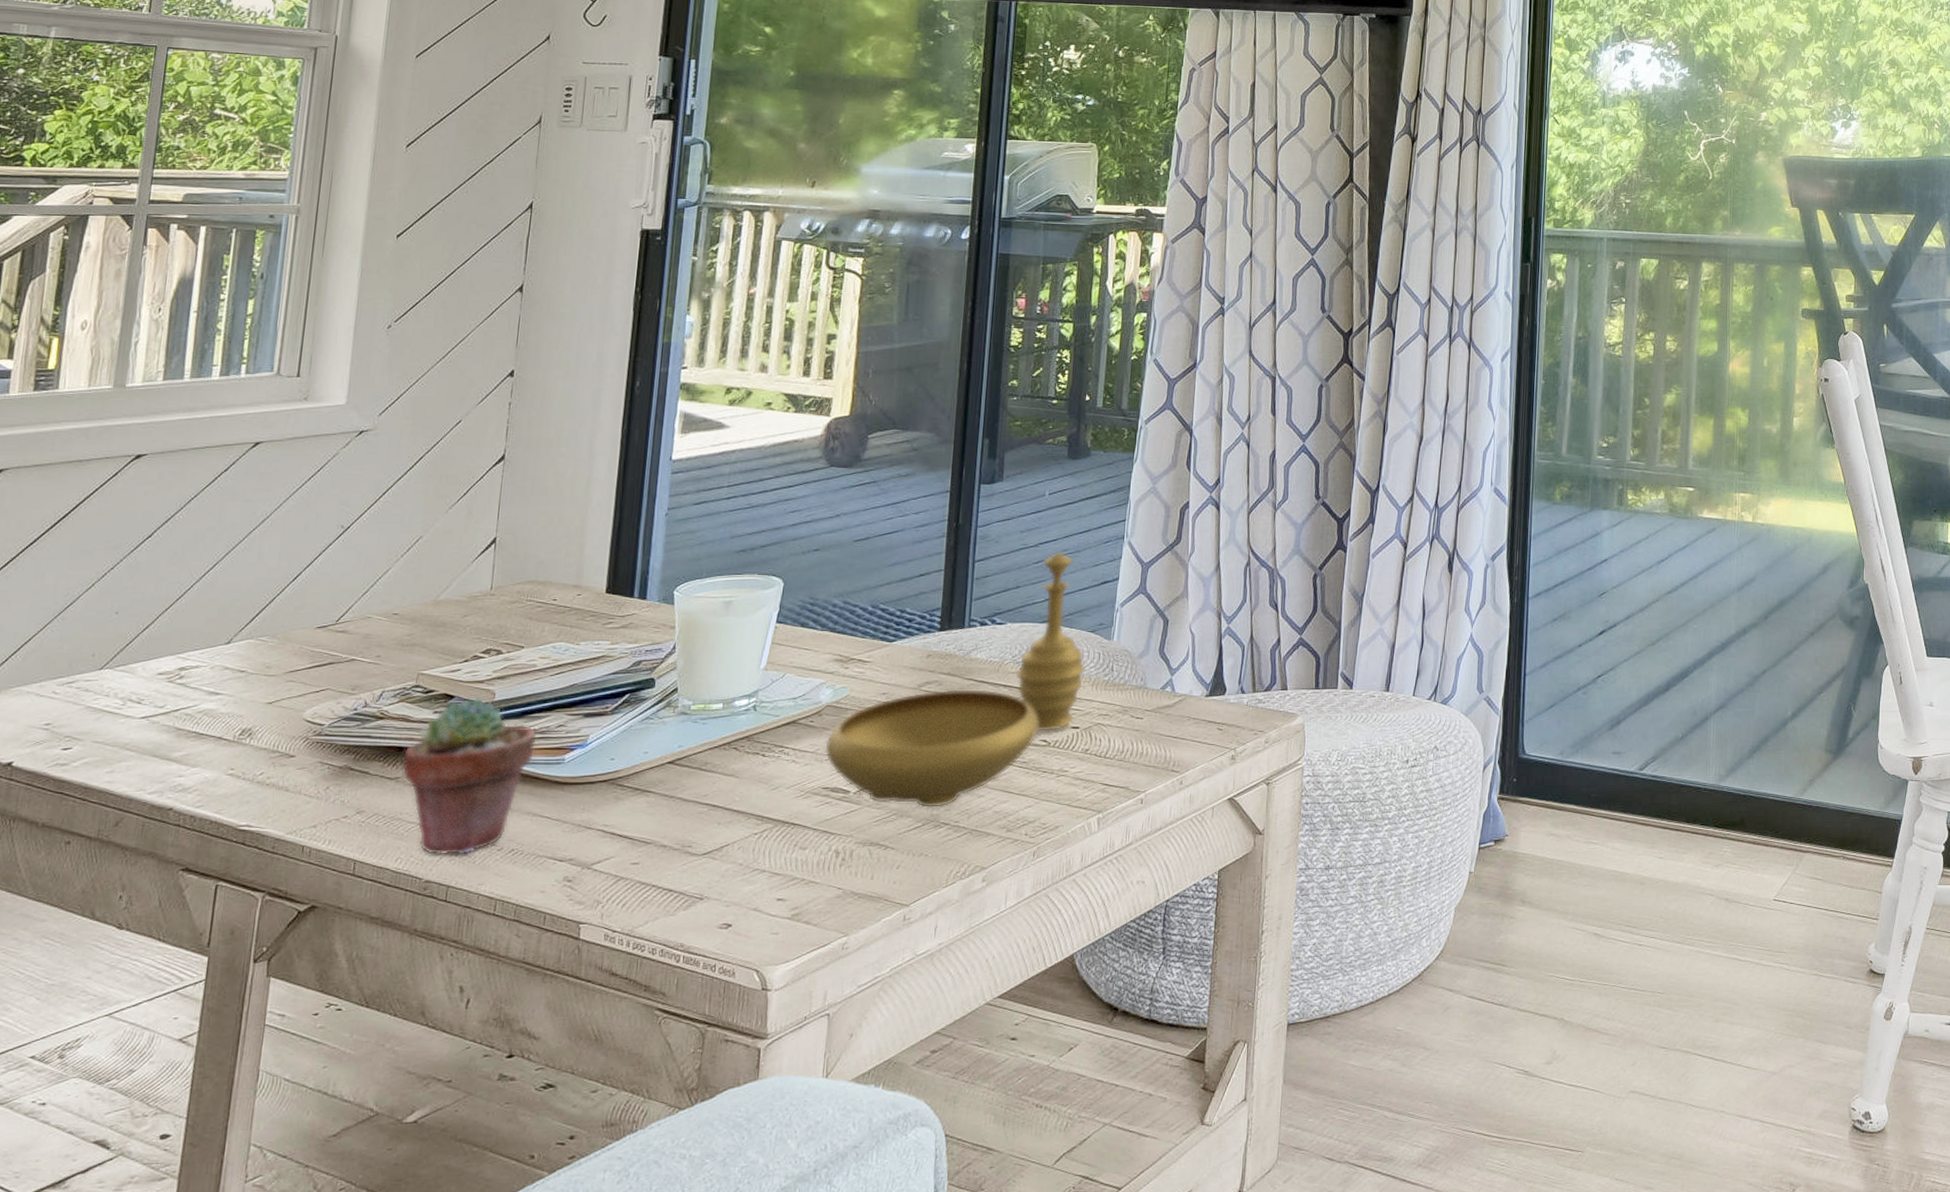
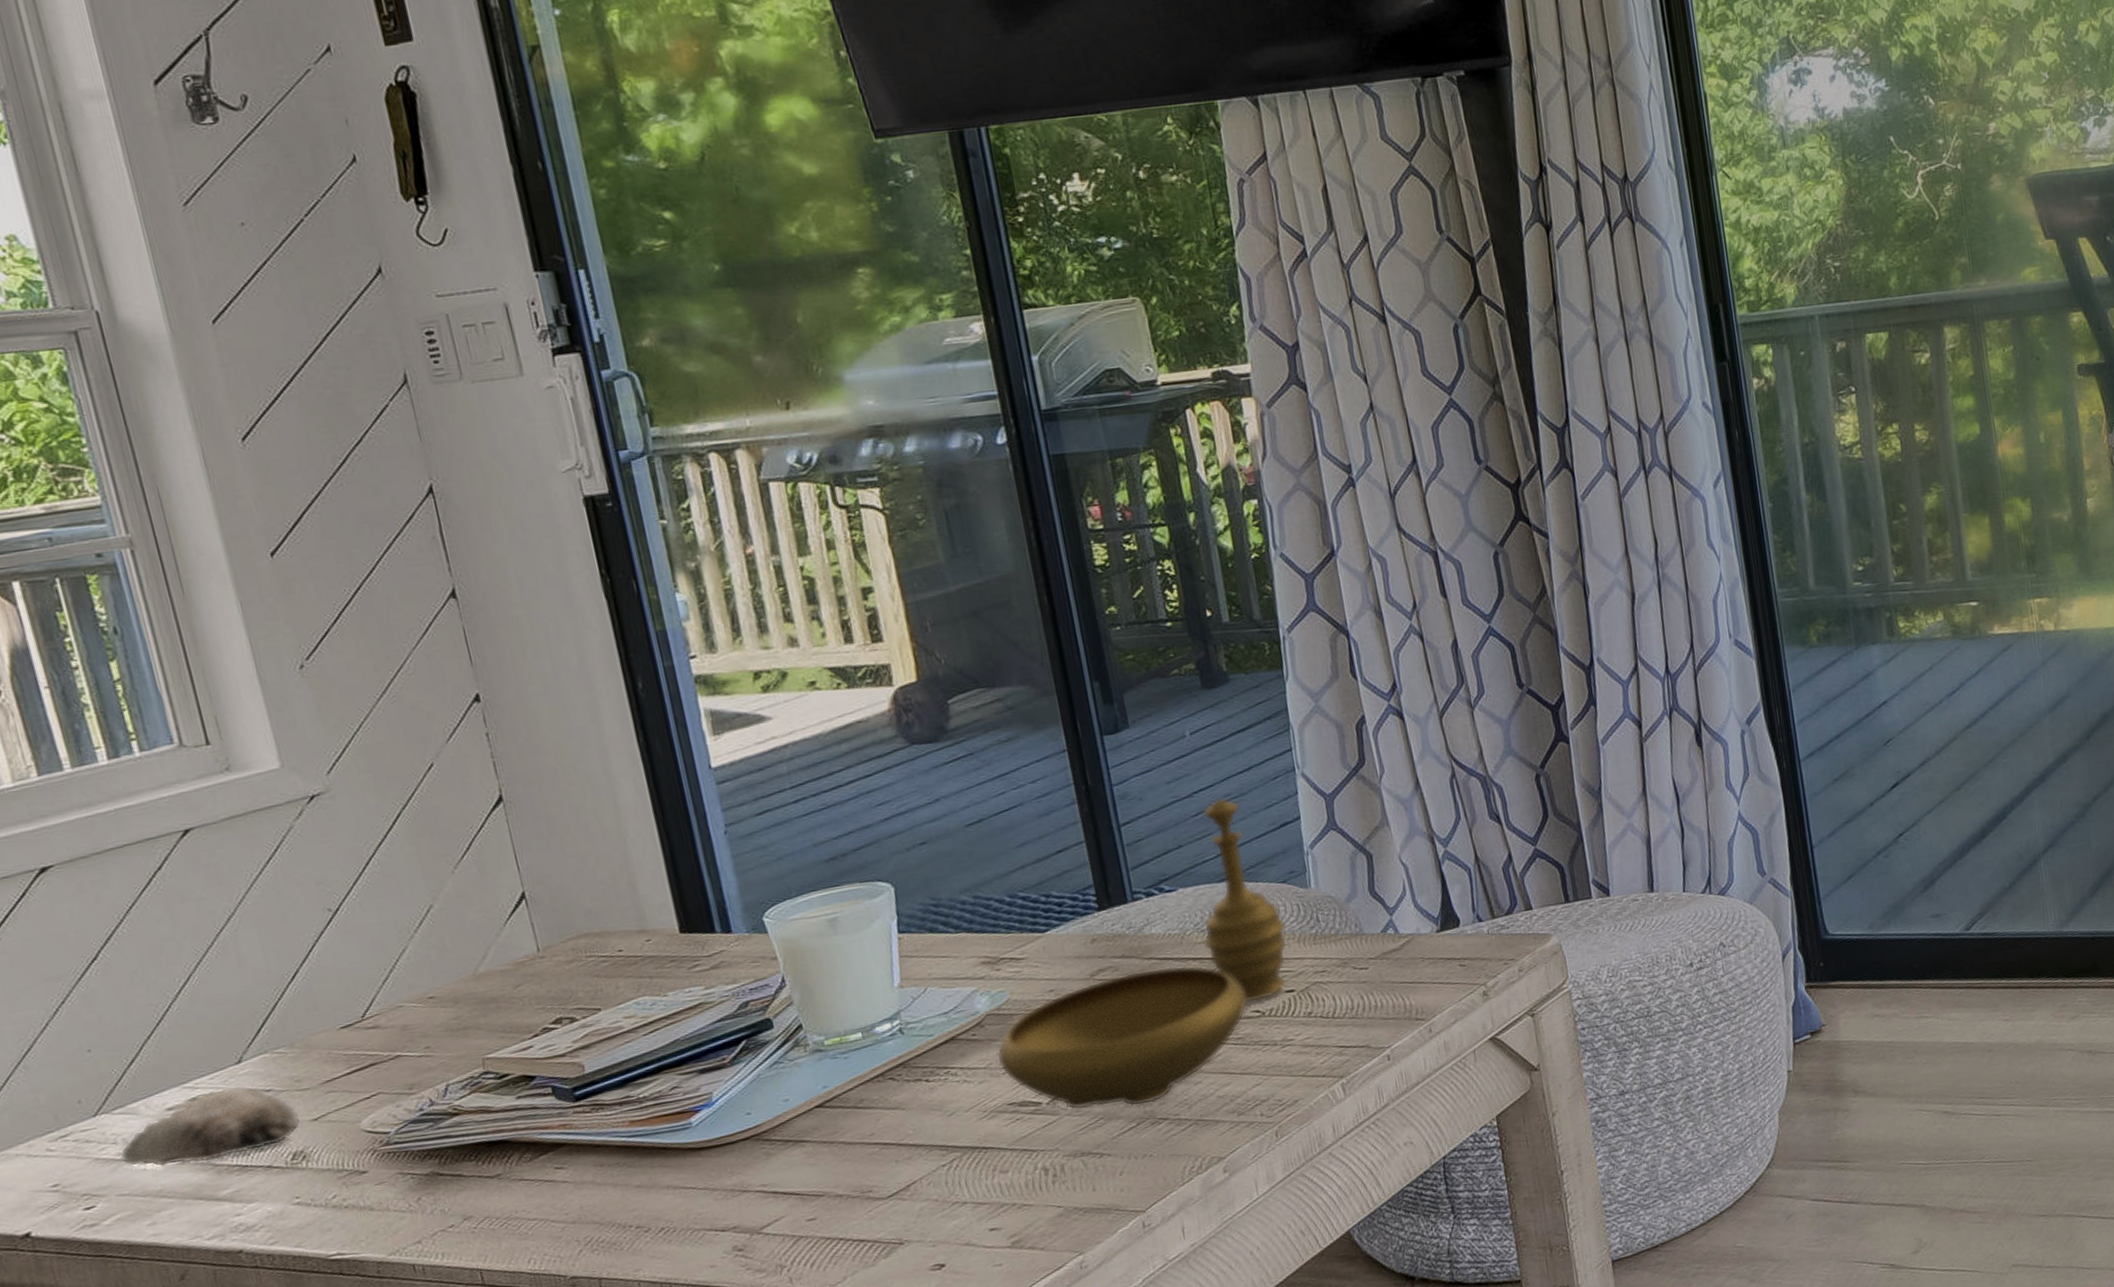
seashell: none [106,662,259,725] -> present [119,1085,301,1167]
potted succulent: present [402,697,537,856] -> none [496,1072,655,1250]

